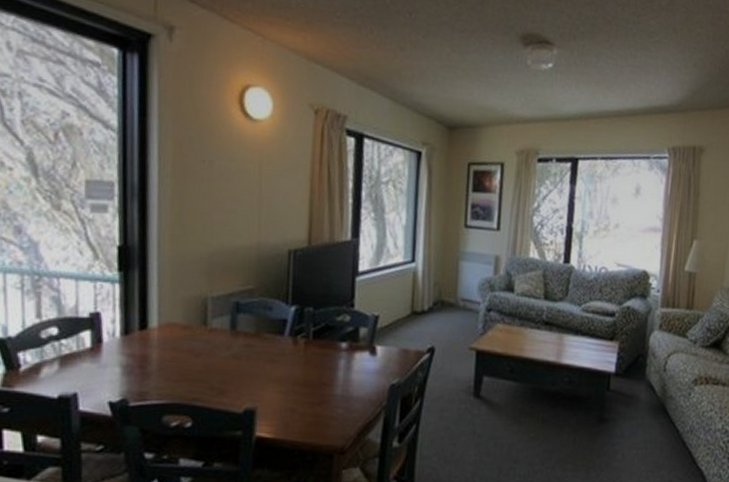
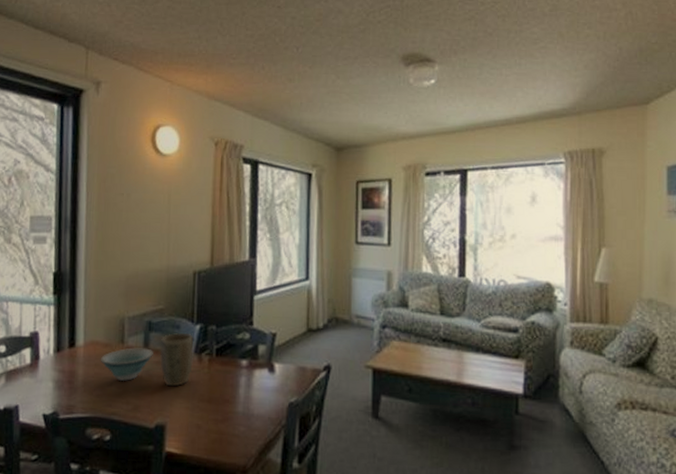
bowl: none [178,330,242,366] -> present [100,347,153,382]
plant pot: none [249,314,289,371] -> present [159,332,194,387]

